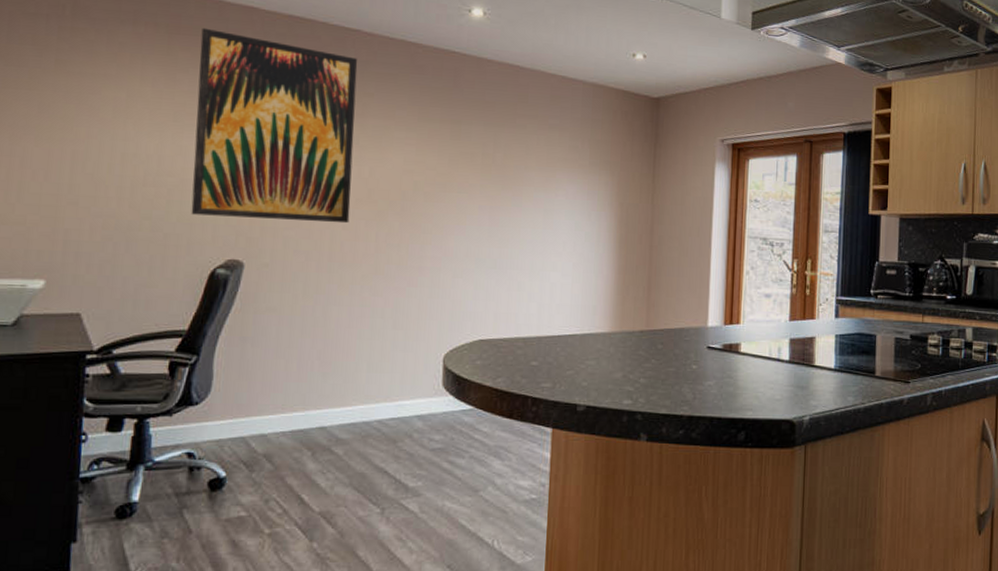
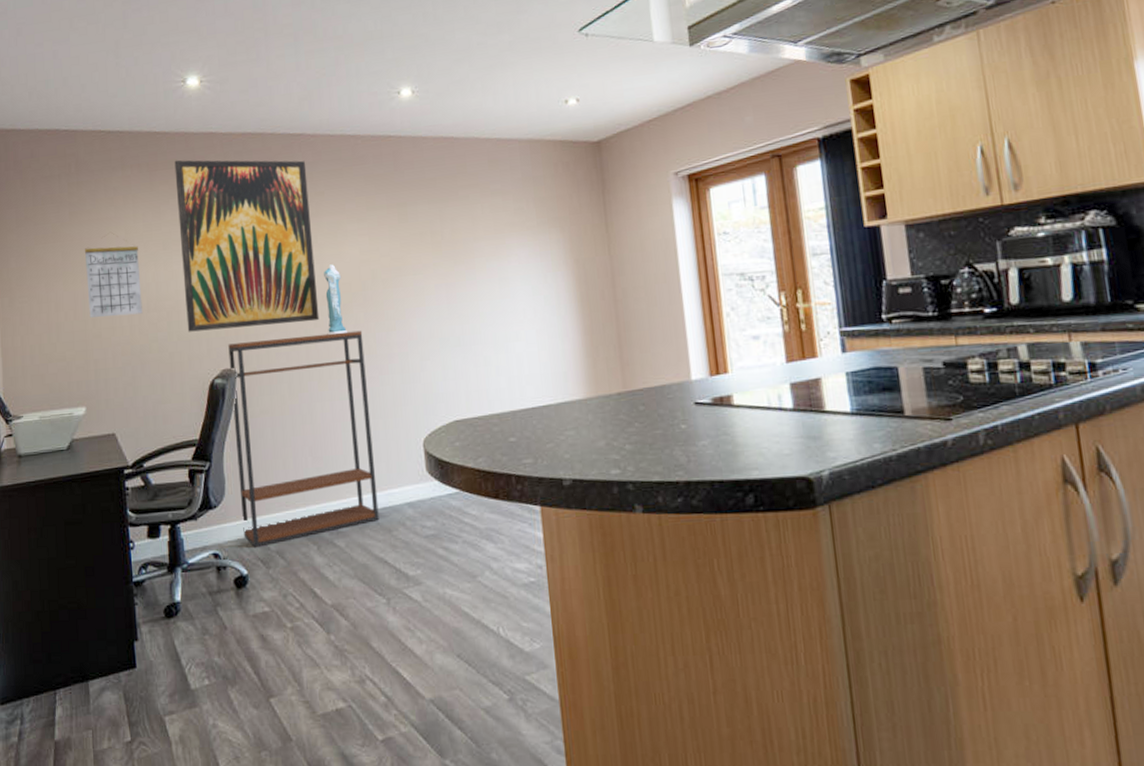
calendar: none [65,92,141,187] -> present [84,233,143,318]
shelving unit: none [227,233,395,449] -> present [228,330,379,547]
dress: none [355,168,381,240] -> present [324,264,349,335]

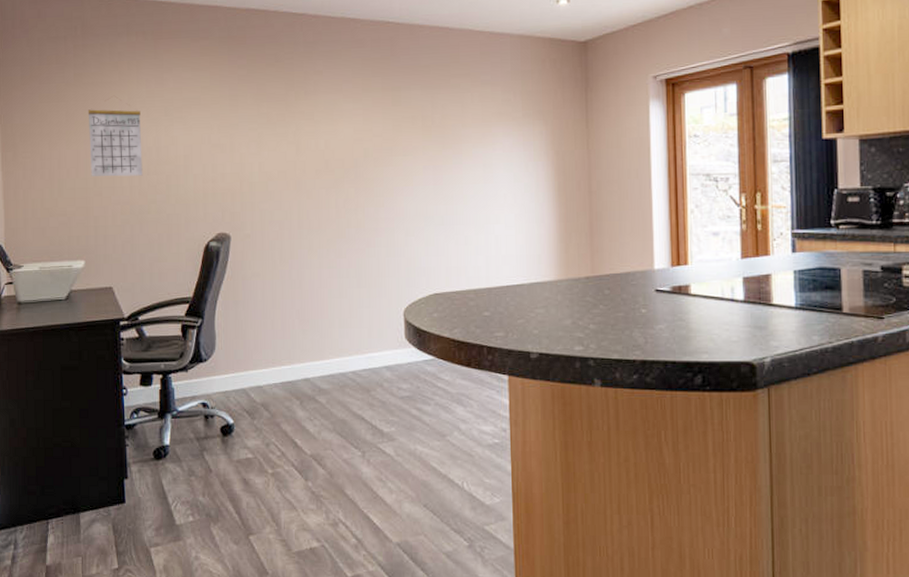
wall art: present [174,160,320,332] -> none [179,30,312,196]
shelving unit: present [228,330,379,547] -> none [224,205,359,399]
dress: present [324,264,349,335] -> none [319,141,339,207]

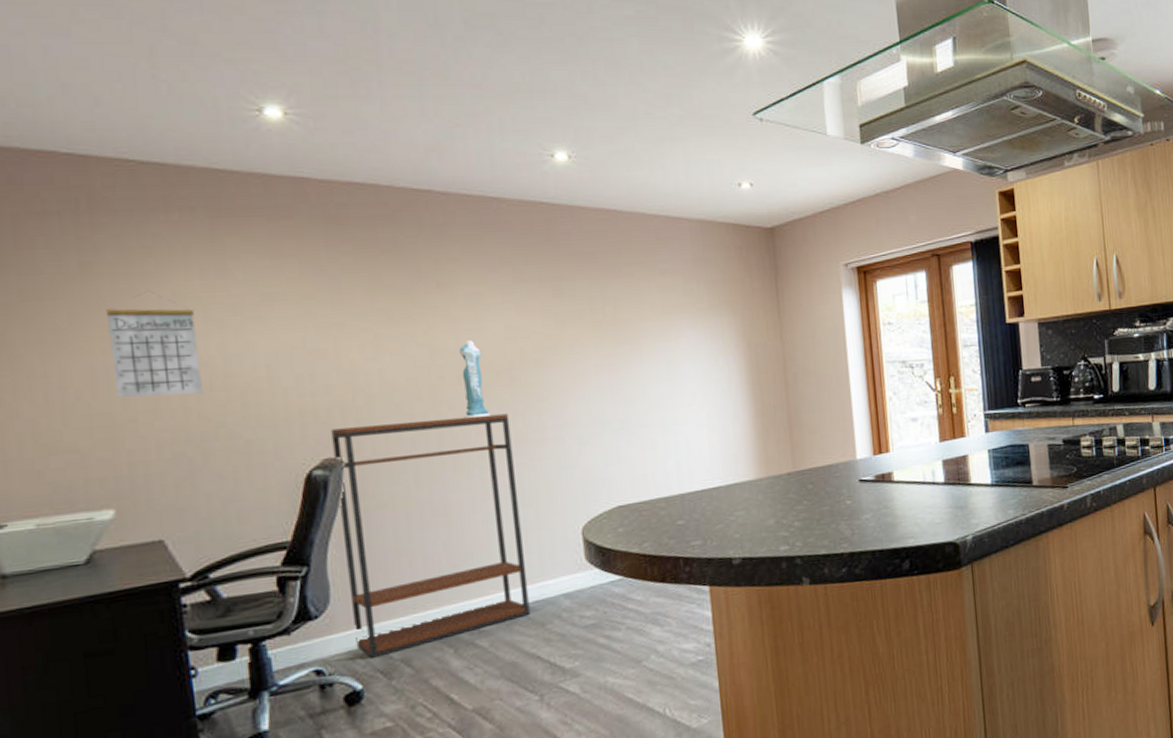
shelving unit: none [224,205,359,399] -> present [331,413,530,658]
dress: none [319,141,339,207] -> present [460,340,492,418]

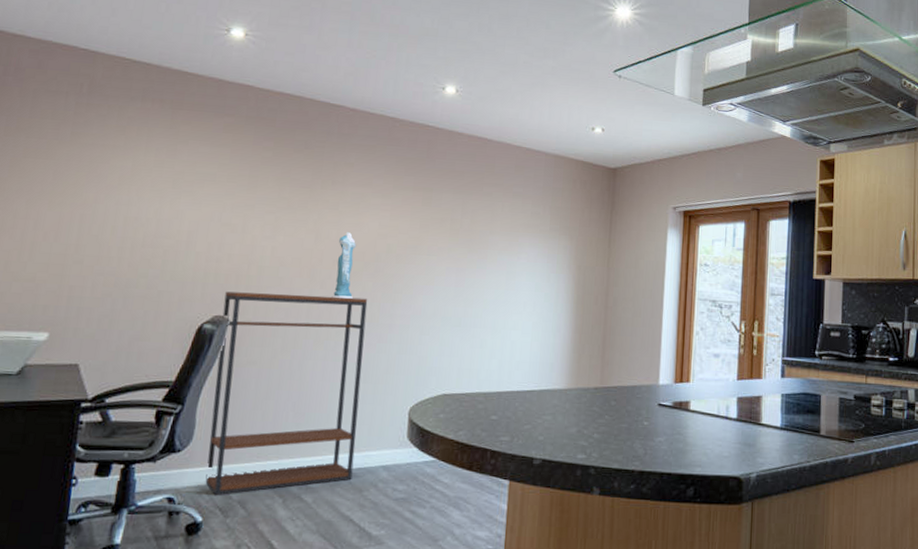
calendar: present [105,291,203,398] -> none [73,161,144,247]

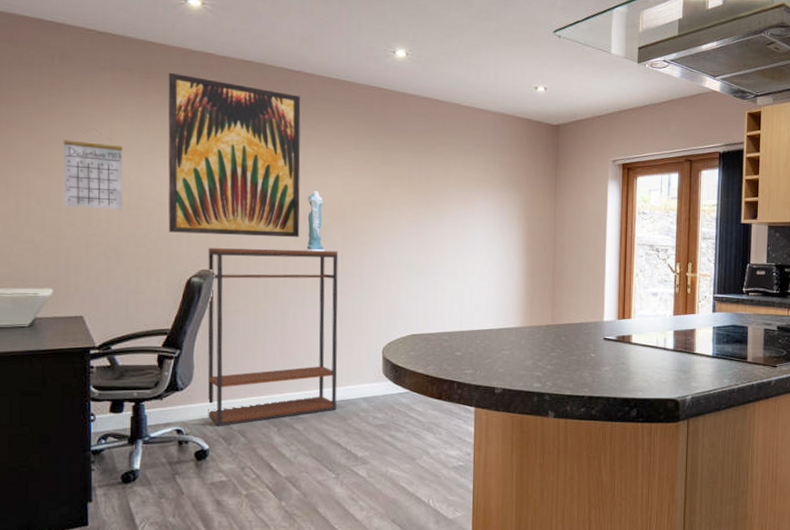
calendar: none [73,161,144,247] -> present [63,129,123,210]
wall art: none [183,104,340,283] -> present [168,72,301,238]

